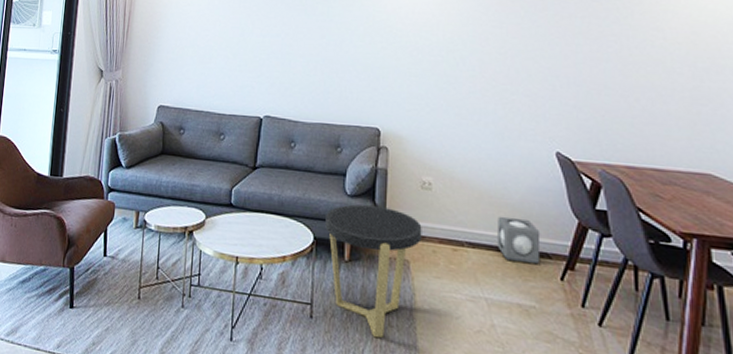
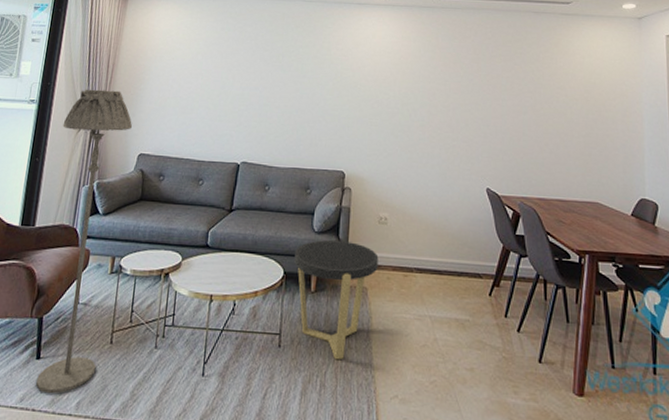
floor lamp: none [71,38,151,344] -> present [36,89,132,394]
speaker: present [498,216,541,265] -> none [440,244,474,284]

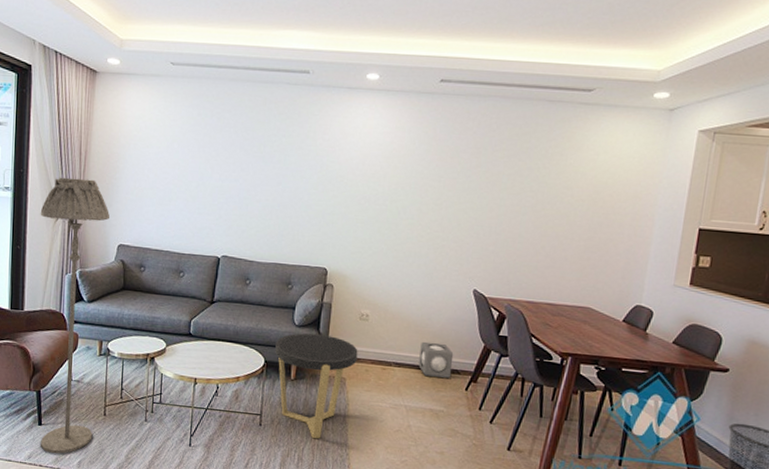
speaker: none [440,244,474,284] -> present [418,341,454,379]

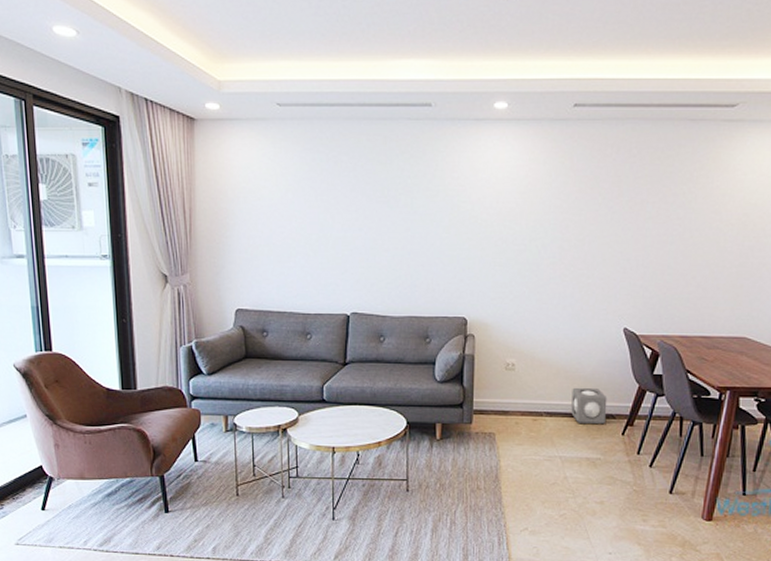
floor lamp: present [40,177,110,454] -> none [145,239,226,542]
side table: present [275,333,358,439] -> none [417,388,506,500]

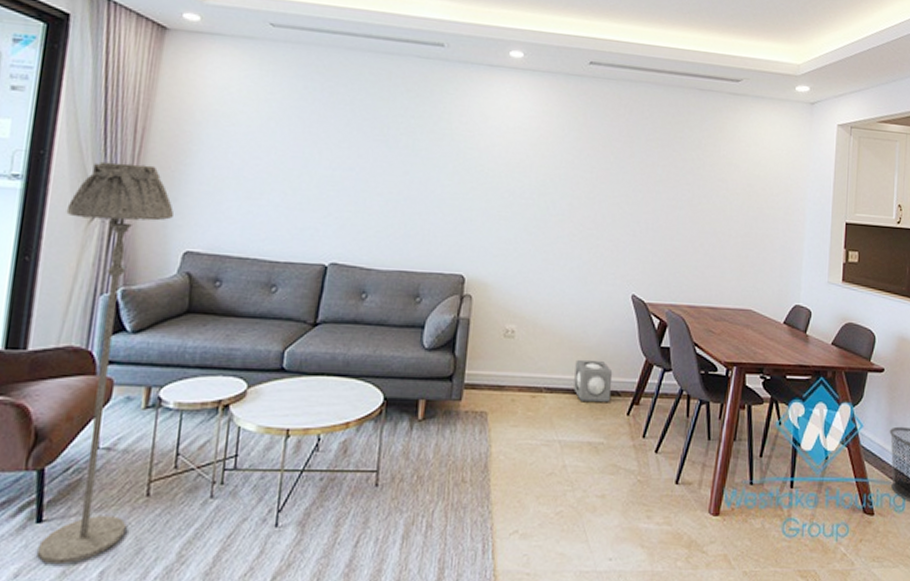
floor lamp: none [145,239,226,542] -> present [37,161,174,565]

